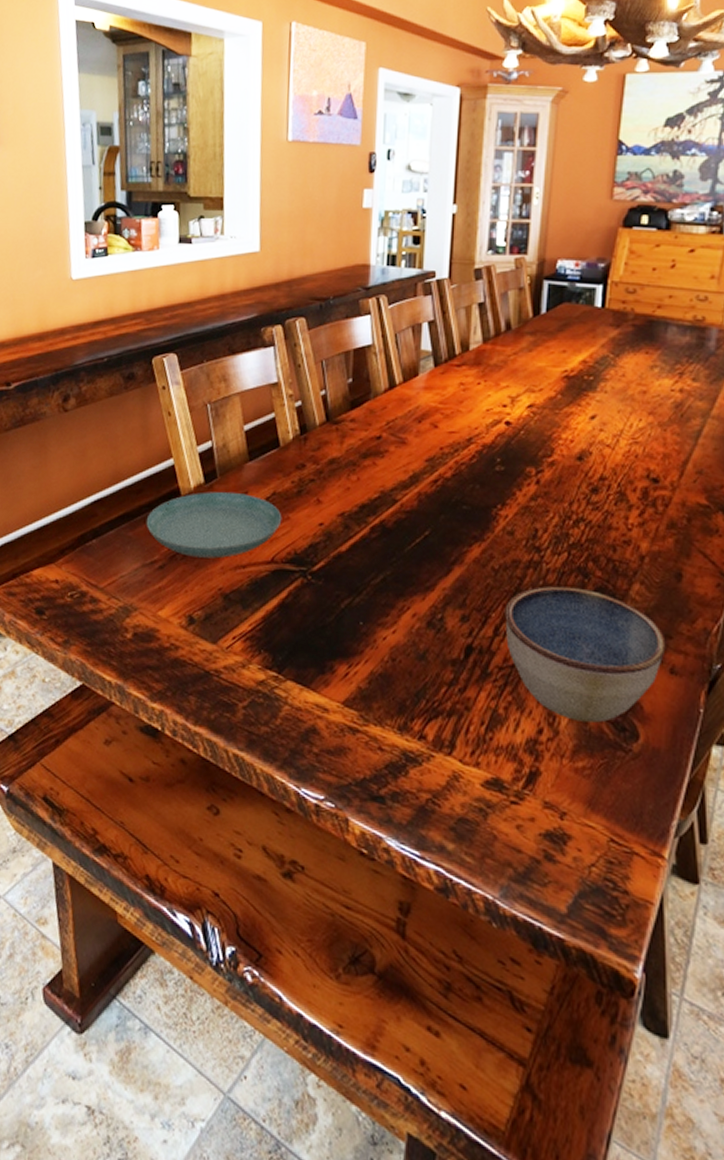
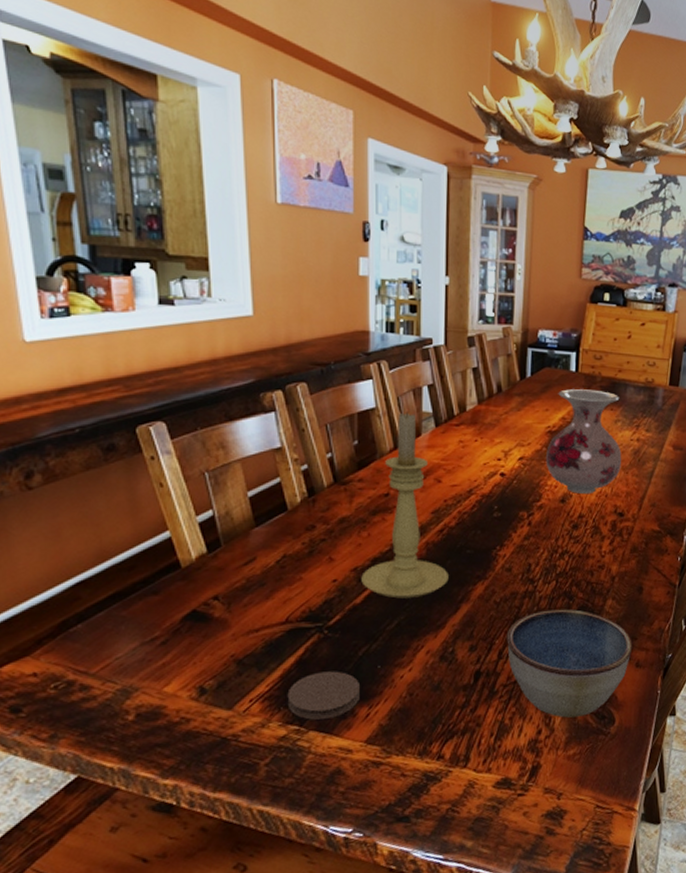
saucer: present [146,491,282,559] -> none [142,558,295,628]
coaster: none [268,619,340,671] -> present [287,671,360,720]
candle holder: none [348,349,441,553] -> present [361,411,449,599]
vase: none [560,328,659,453] -> present [545,389,622,495]

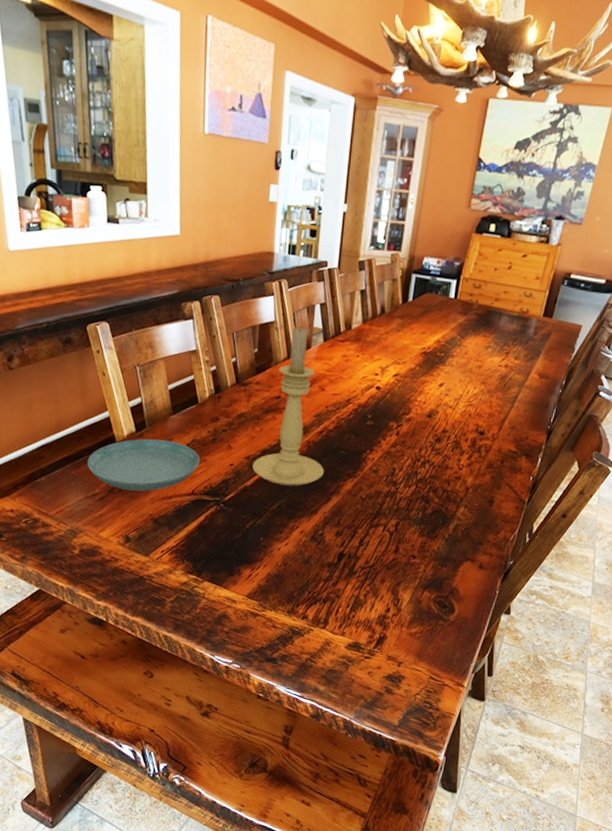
saucer: none [142,558,295,628] -> present [87,438,200,492]
coaster: present [287,671,360,720] -> none [189,536,245,574]
bowl: present [506,609,633,718] -> none [368,509,478,603]
vase: present [545,389,622,495] -> none [417,314,494,412]

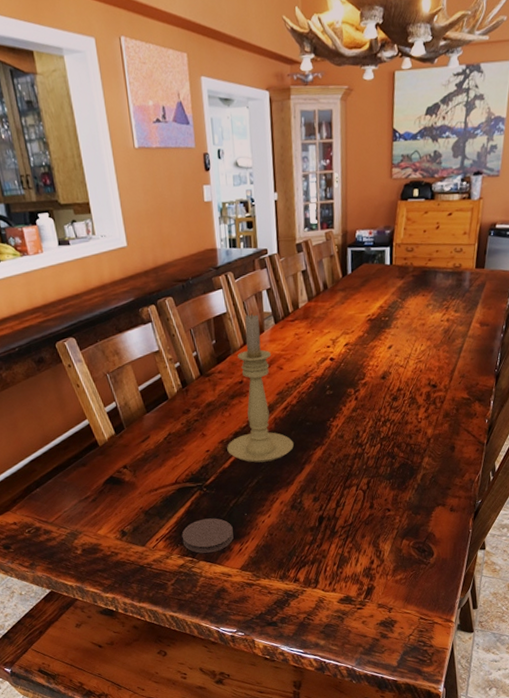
saucer: present [87,438,200,492] -> none [75,437,179,489]
coaster: none [189,536,245,574] -> present [182,518,234,553]

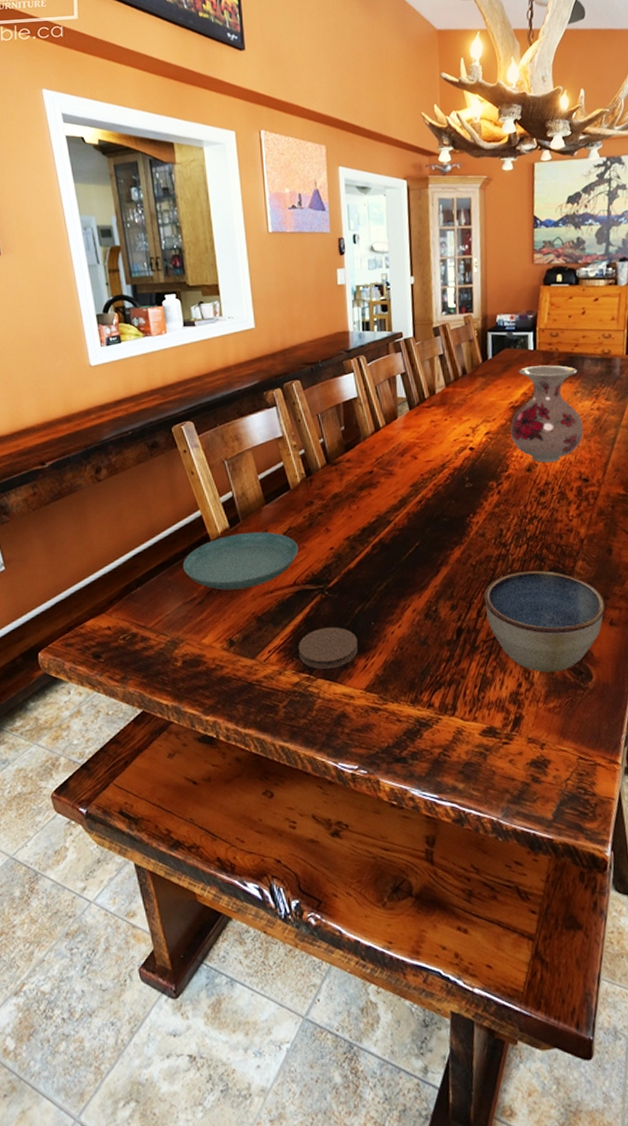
saucer: none [75,437,179,489] -> present [182,531,299,591]
candle holder: present [227,312,294,463] -> none [353,398,429,563]
bowl: none [342,466,447,552] -> present [484,570,606,673]
vase: none [367,279,434,371] -> present [510,365,584,463]

